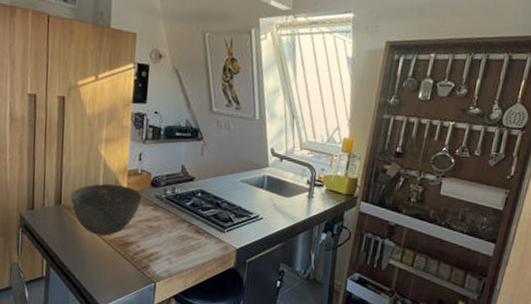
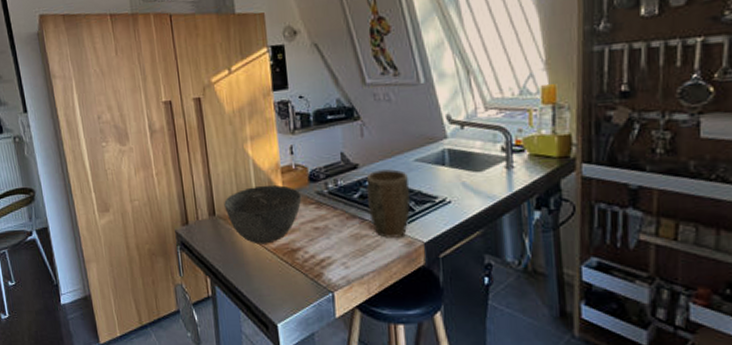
plant pot: none [196,184,233,243] -> present [365,169,410,238]

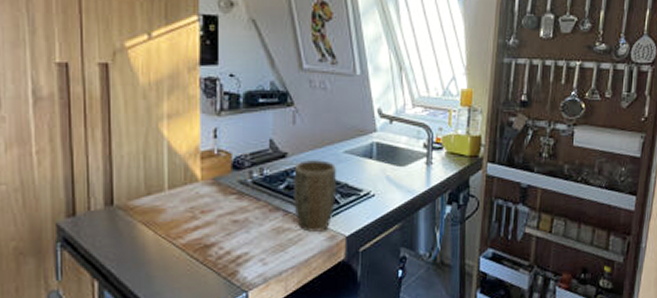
bowl: present [224,185,302,245] -> none [126,171,222,240]

